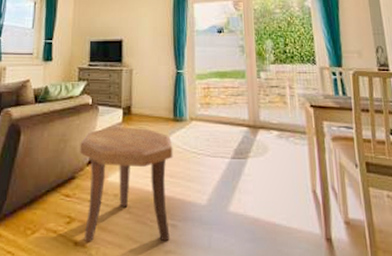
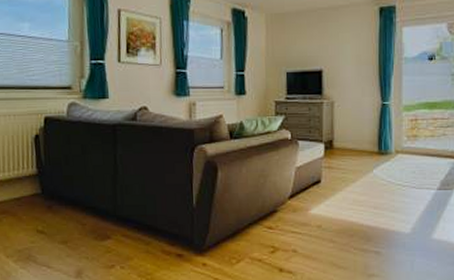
side table: present [80,127,173,243] -> none [280,161,377,269]

